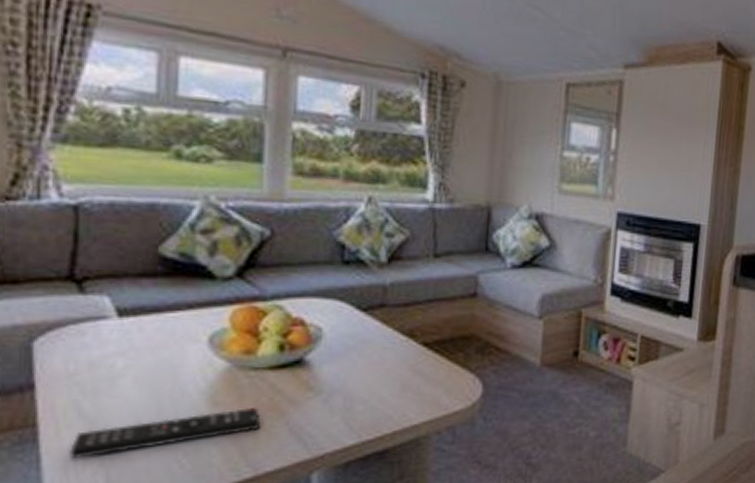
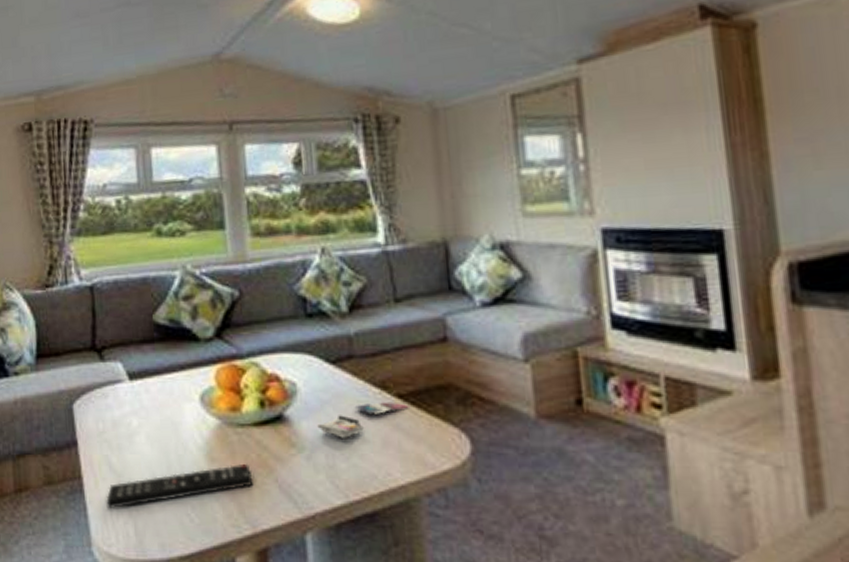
magazine: none [339,349,434,382] -> present [317,402,411,438]

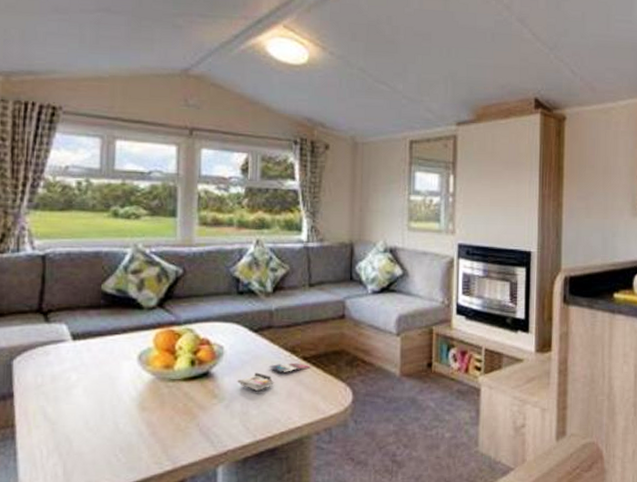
remote control: present [106,463,254,509] -> none [37,411,178,453]

